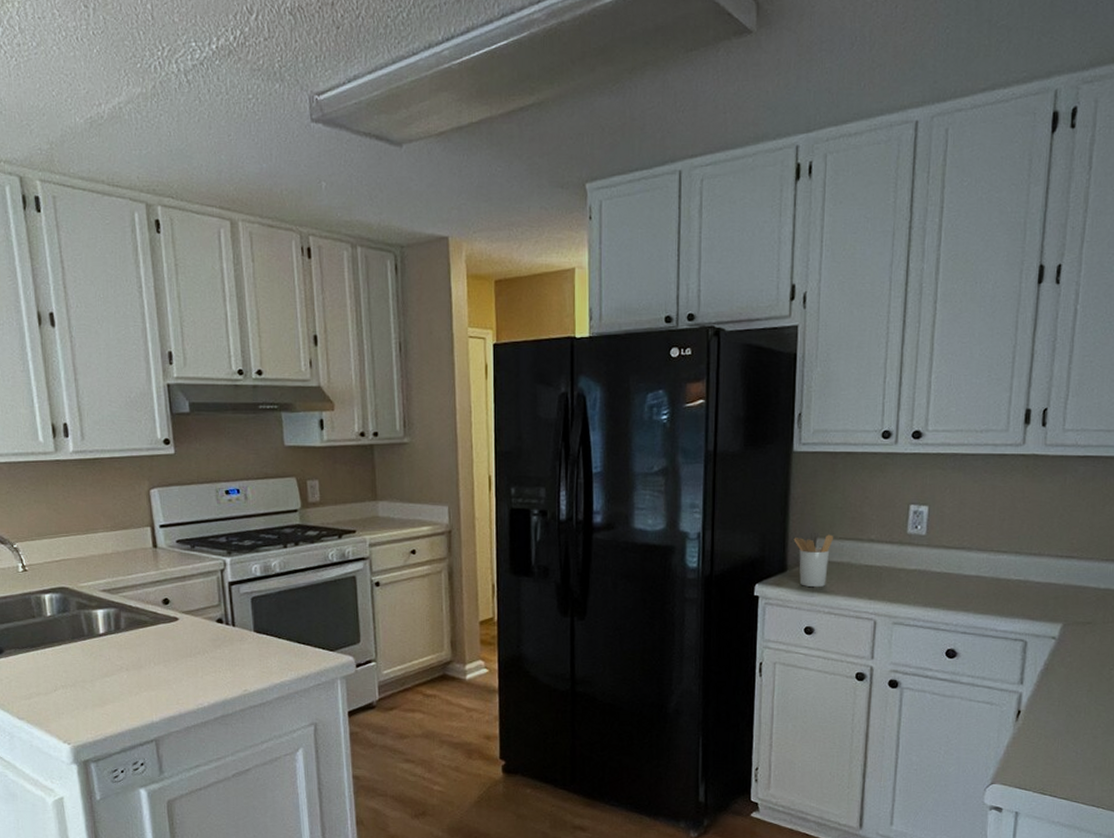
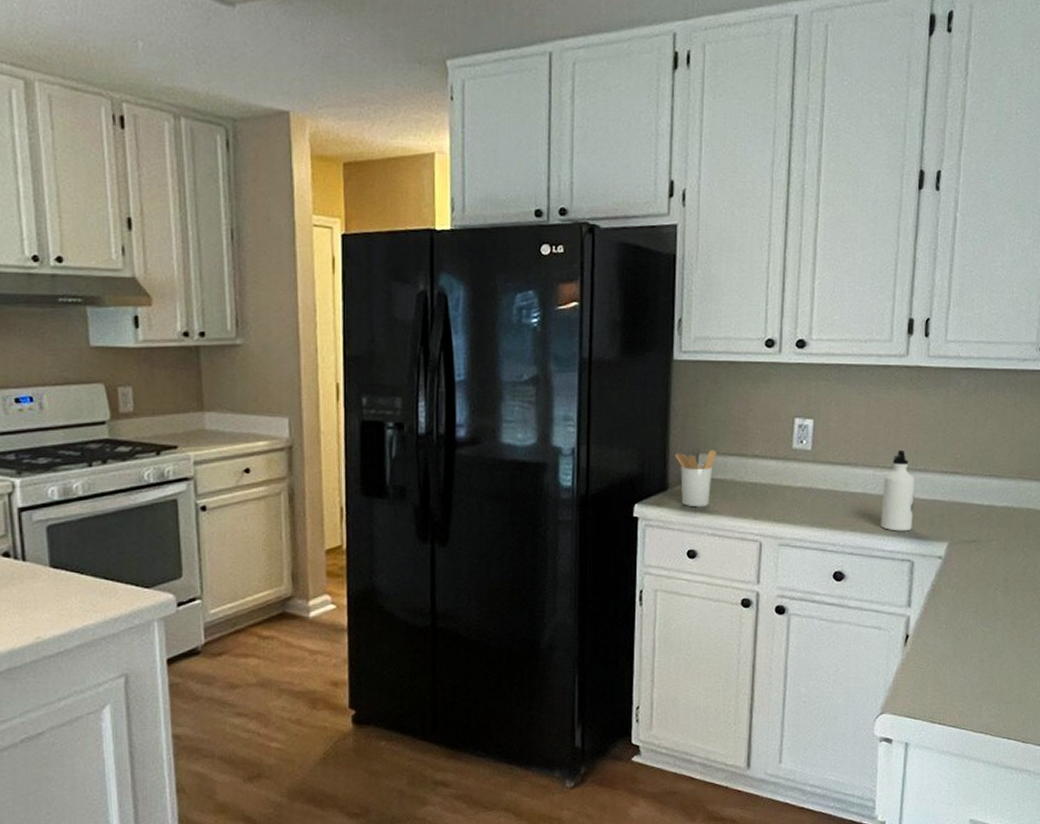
water bottle: none [994,534,1030,613] -> present [881,449,916,531]

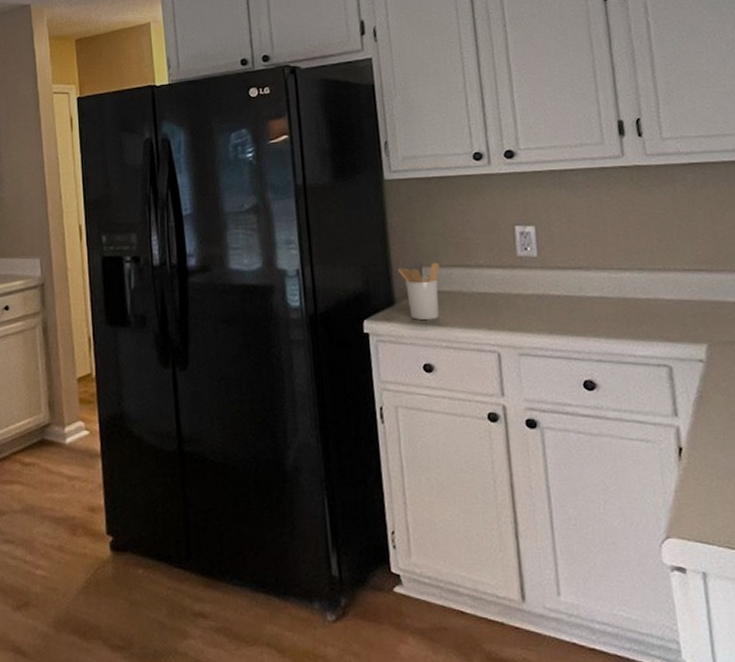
water bottle: present [881,449,916,531] -> none [621,249,663,335]

